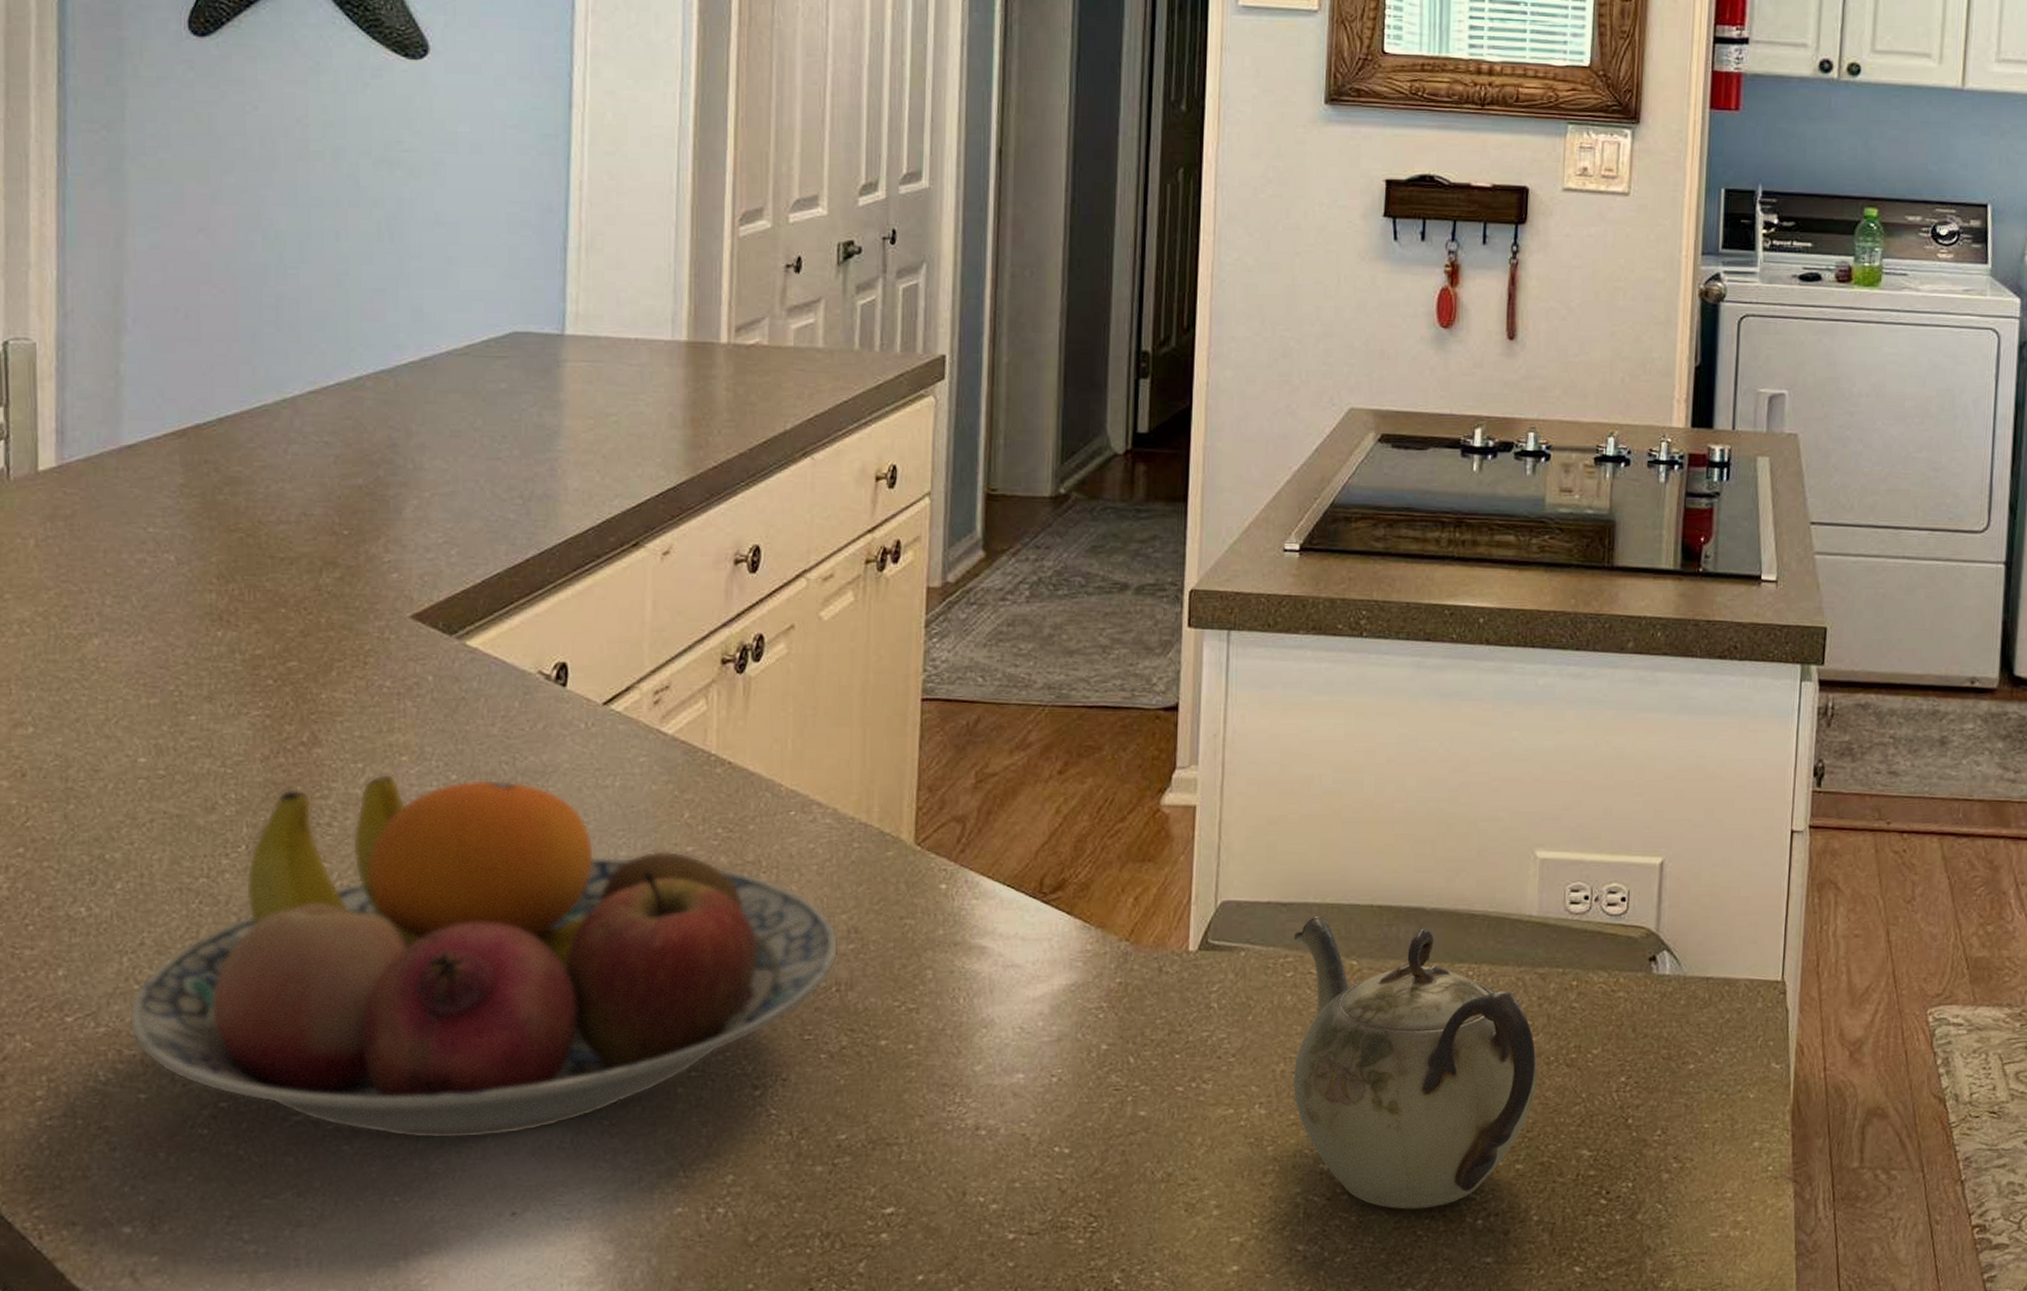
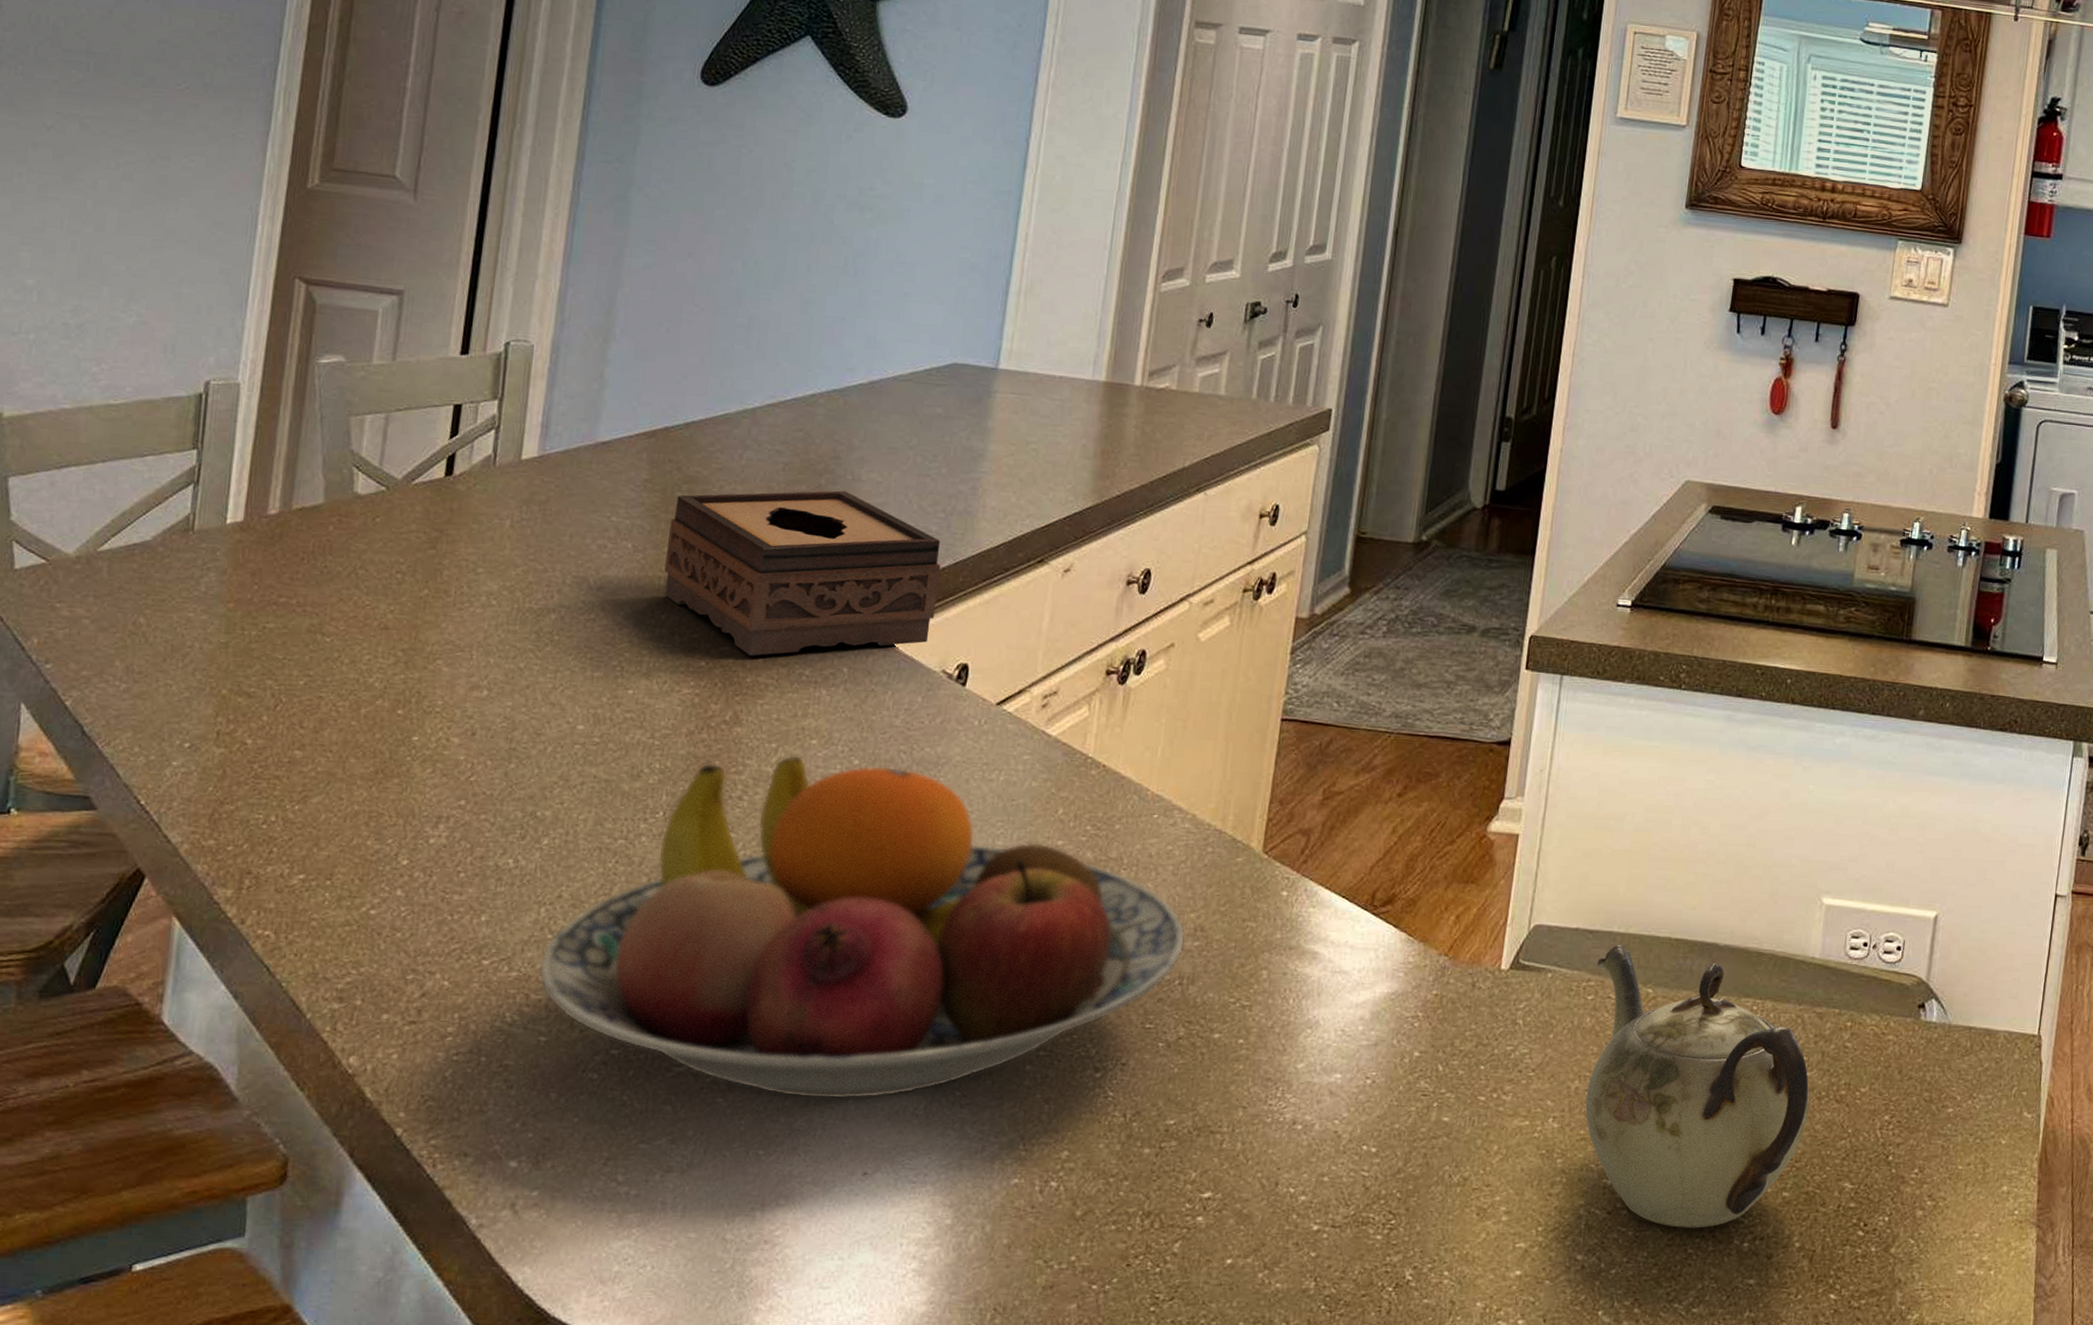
tissue box: none [214,482,525,669] -> present [664,490,941,656]

